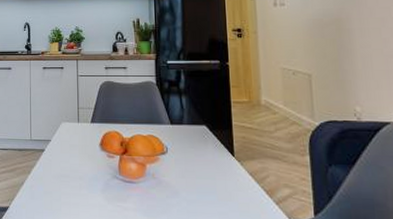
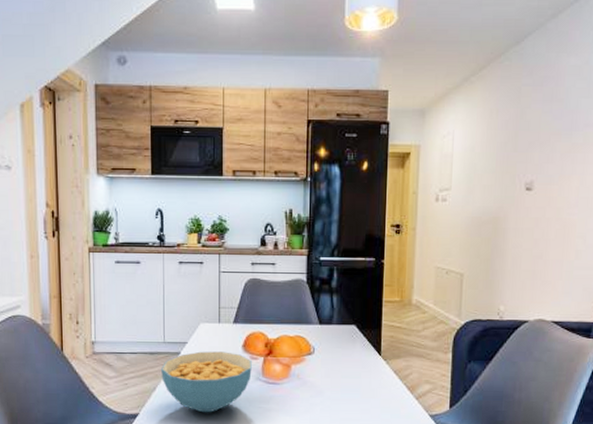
cereal bowl: none [28,149,109,209] -> present [161,351,252,413]

